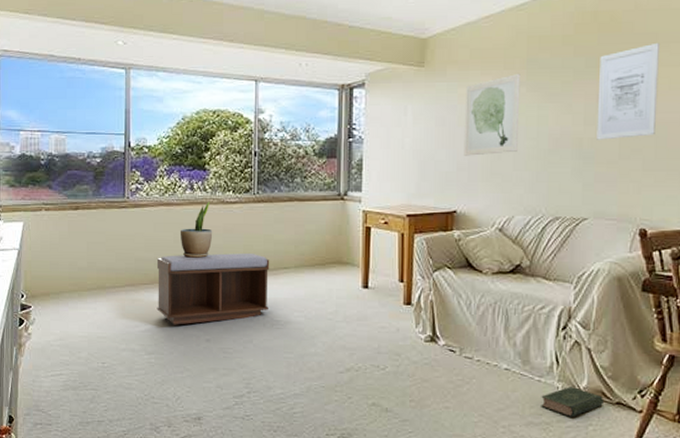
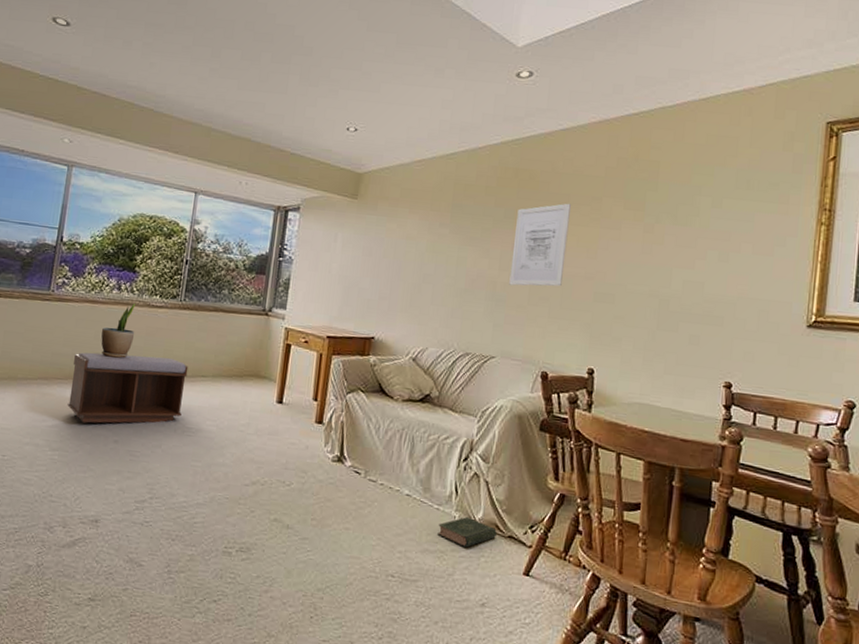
wall art: present [464,73,521,156] -> none [386,215,445,288]

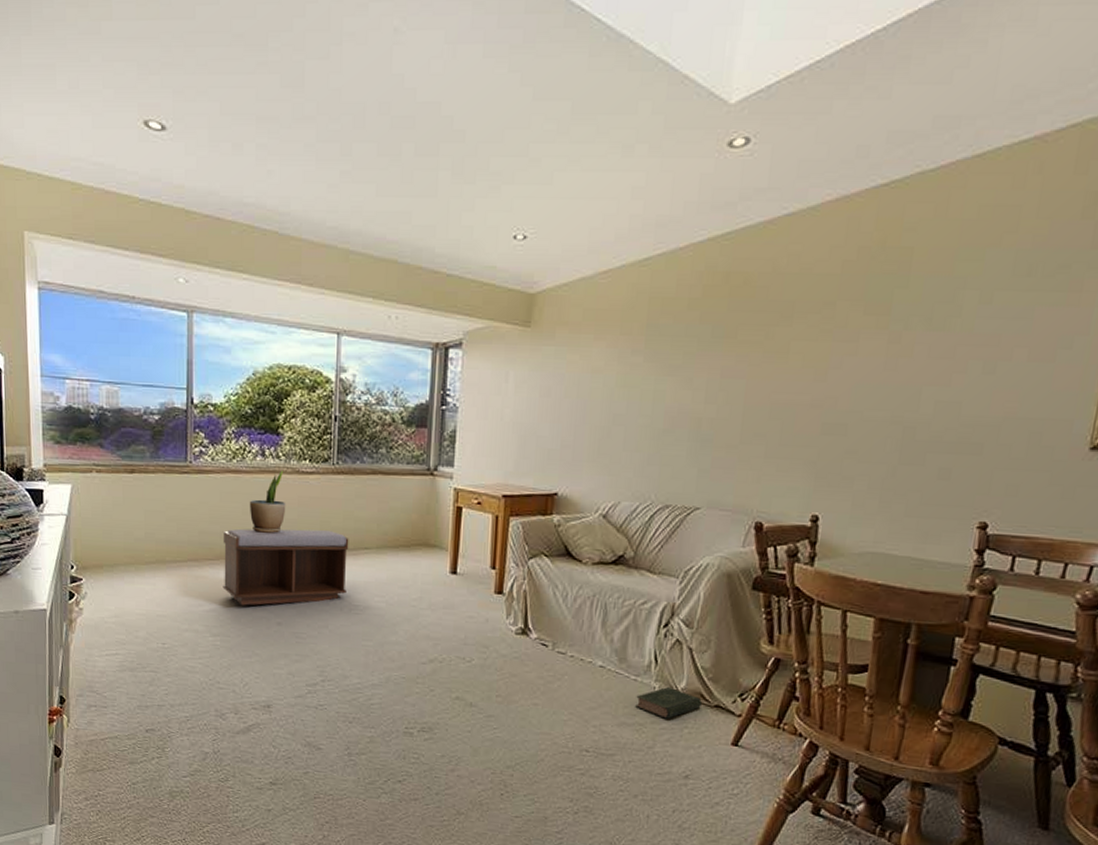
wall art: present [509,203,571,287] -> none [717,312,796,422]

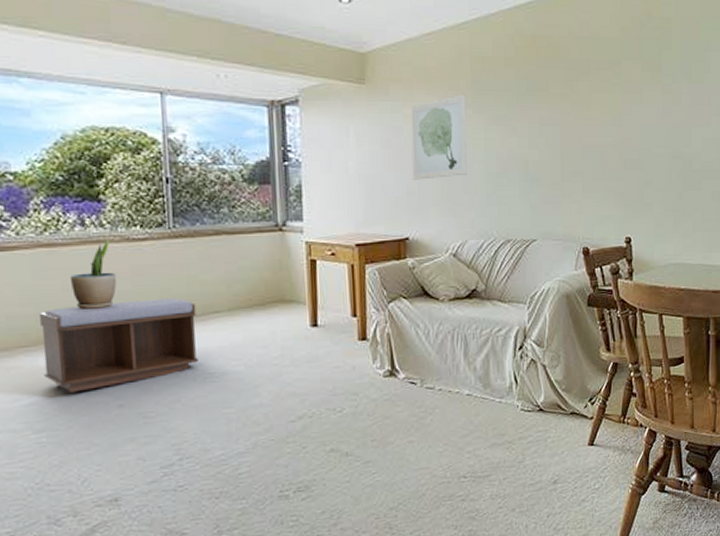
wall art: none [569,339,638,433] -> present [411,94,467,180]
book: present [635,687,702,719] -> none [503,403,559,433]

